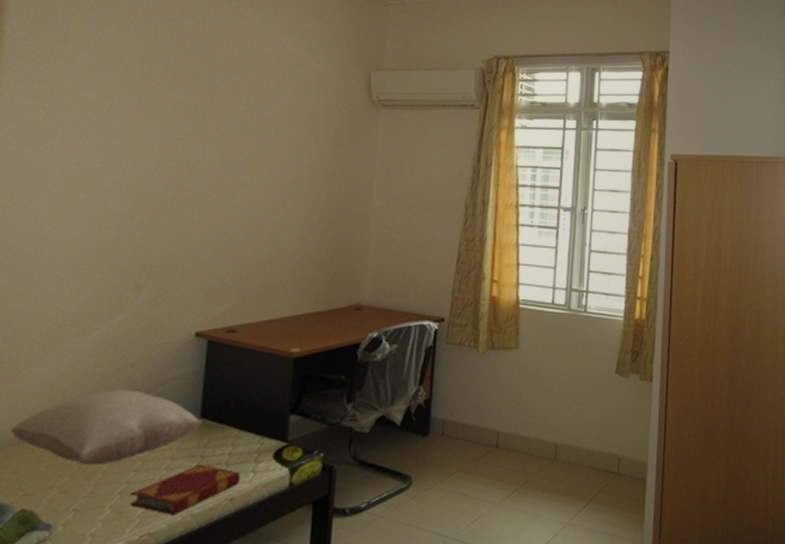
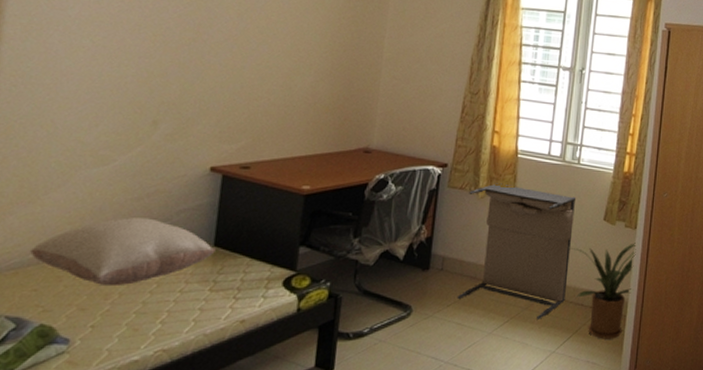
hardback book: present [129,464,241,515] -> none [144,288,252,334]
laundry hamper: none [460,337,585,487] -> present [457,183,577,319]
house plant: none [579,397,653,507] -> present [569,243,637,339]

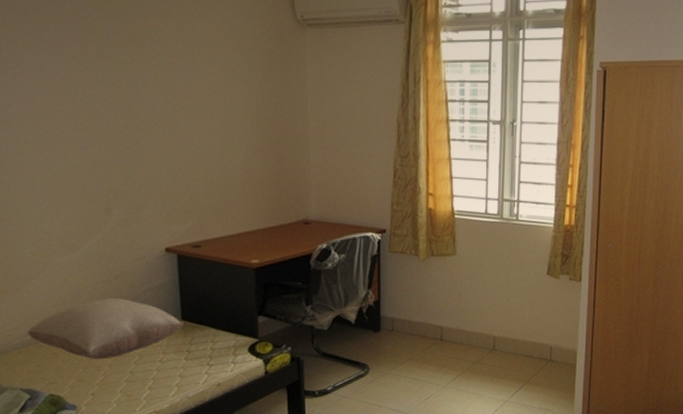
laundry hamper: present [457,183,577,319] -> none [410,245,518,372]
house plant: present [569,243,637,339] -> none [514,295,582,388]

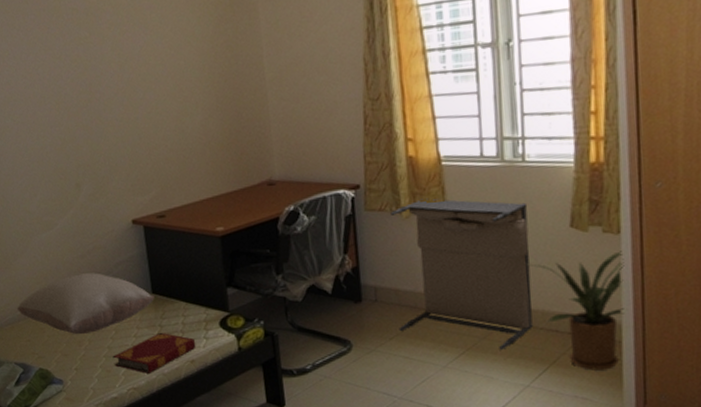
hardback book: none [135,357,224,397] -> present [114,332,196,374]
laundry hamper: none [410,245,518,372] -> present [390,198,533,350]
house plant: none [514,295,582,388] -> present [527,251,625,371]

